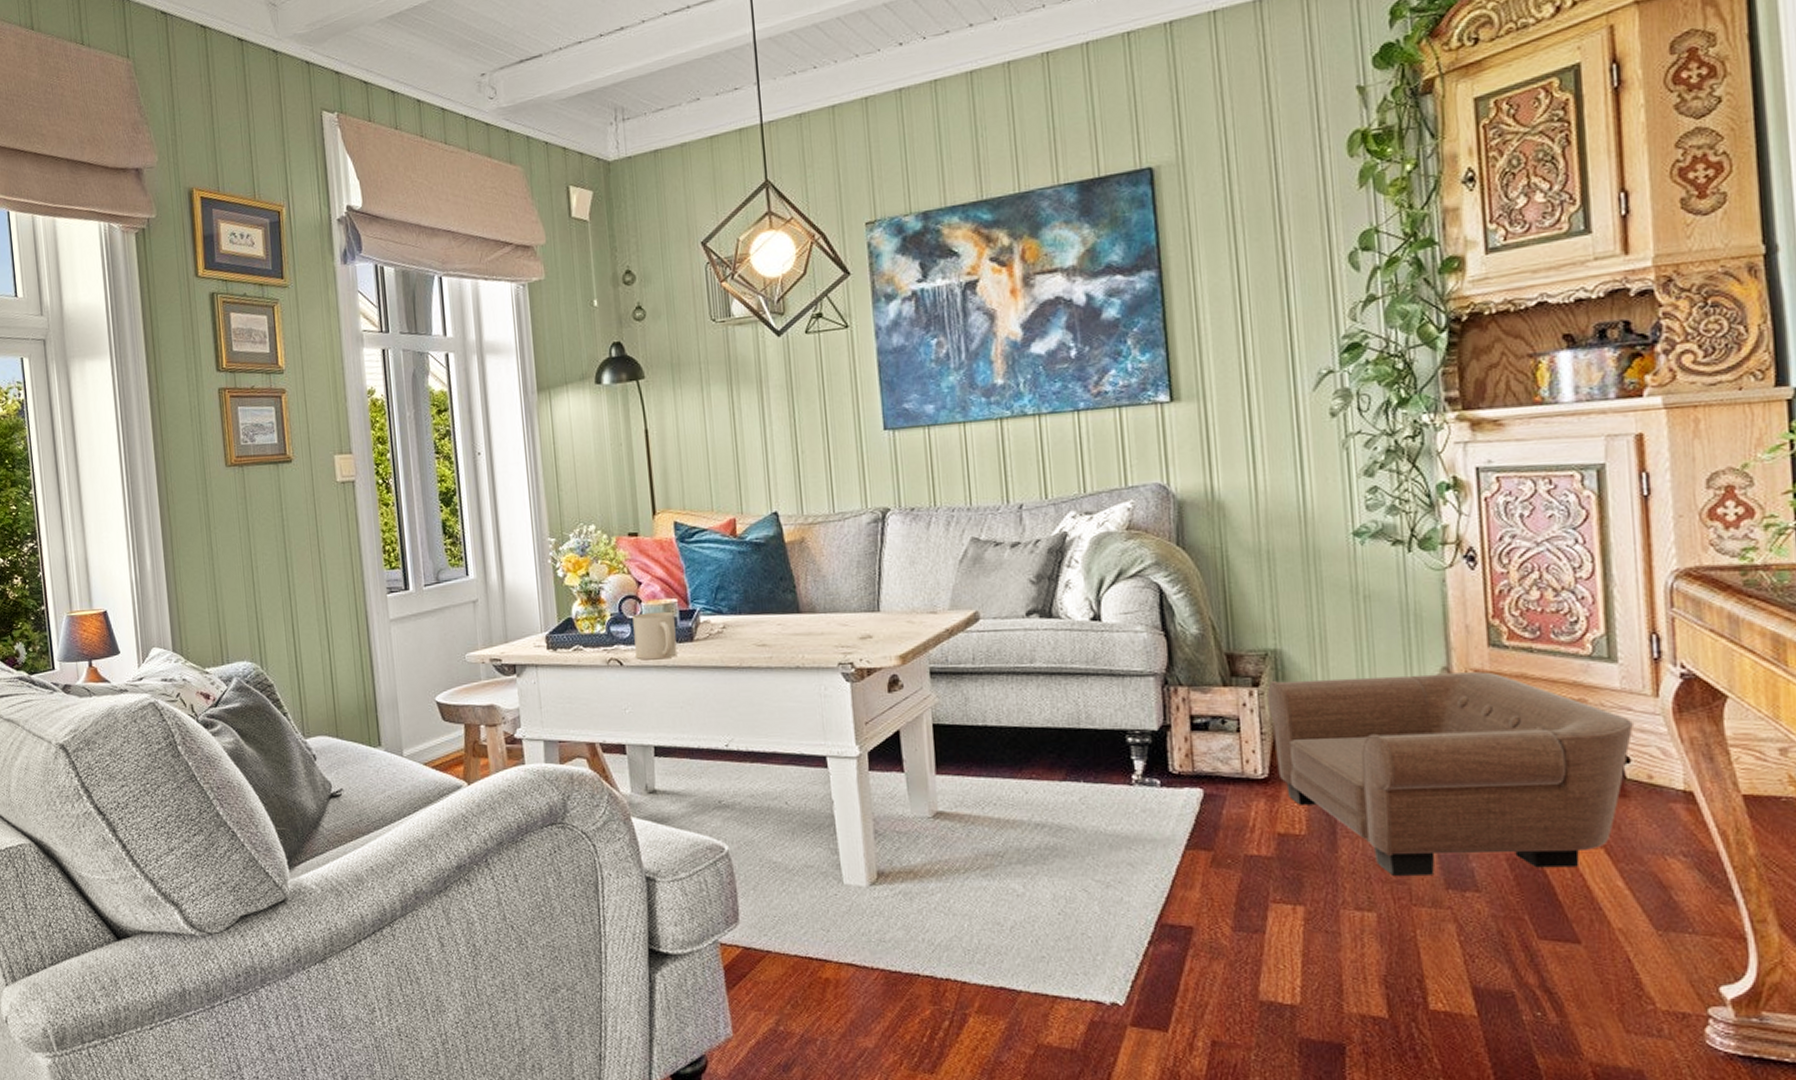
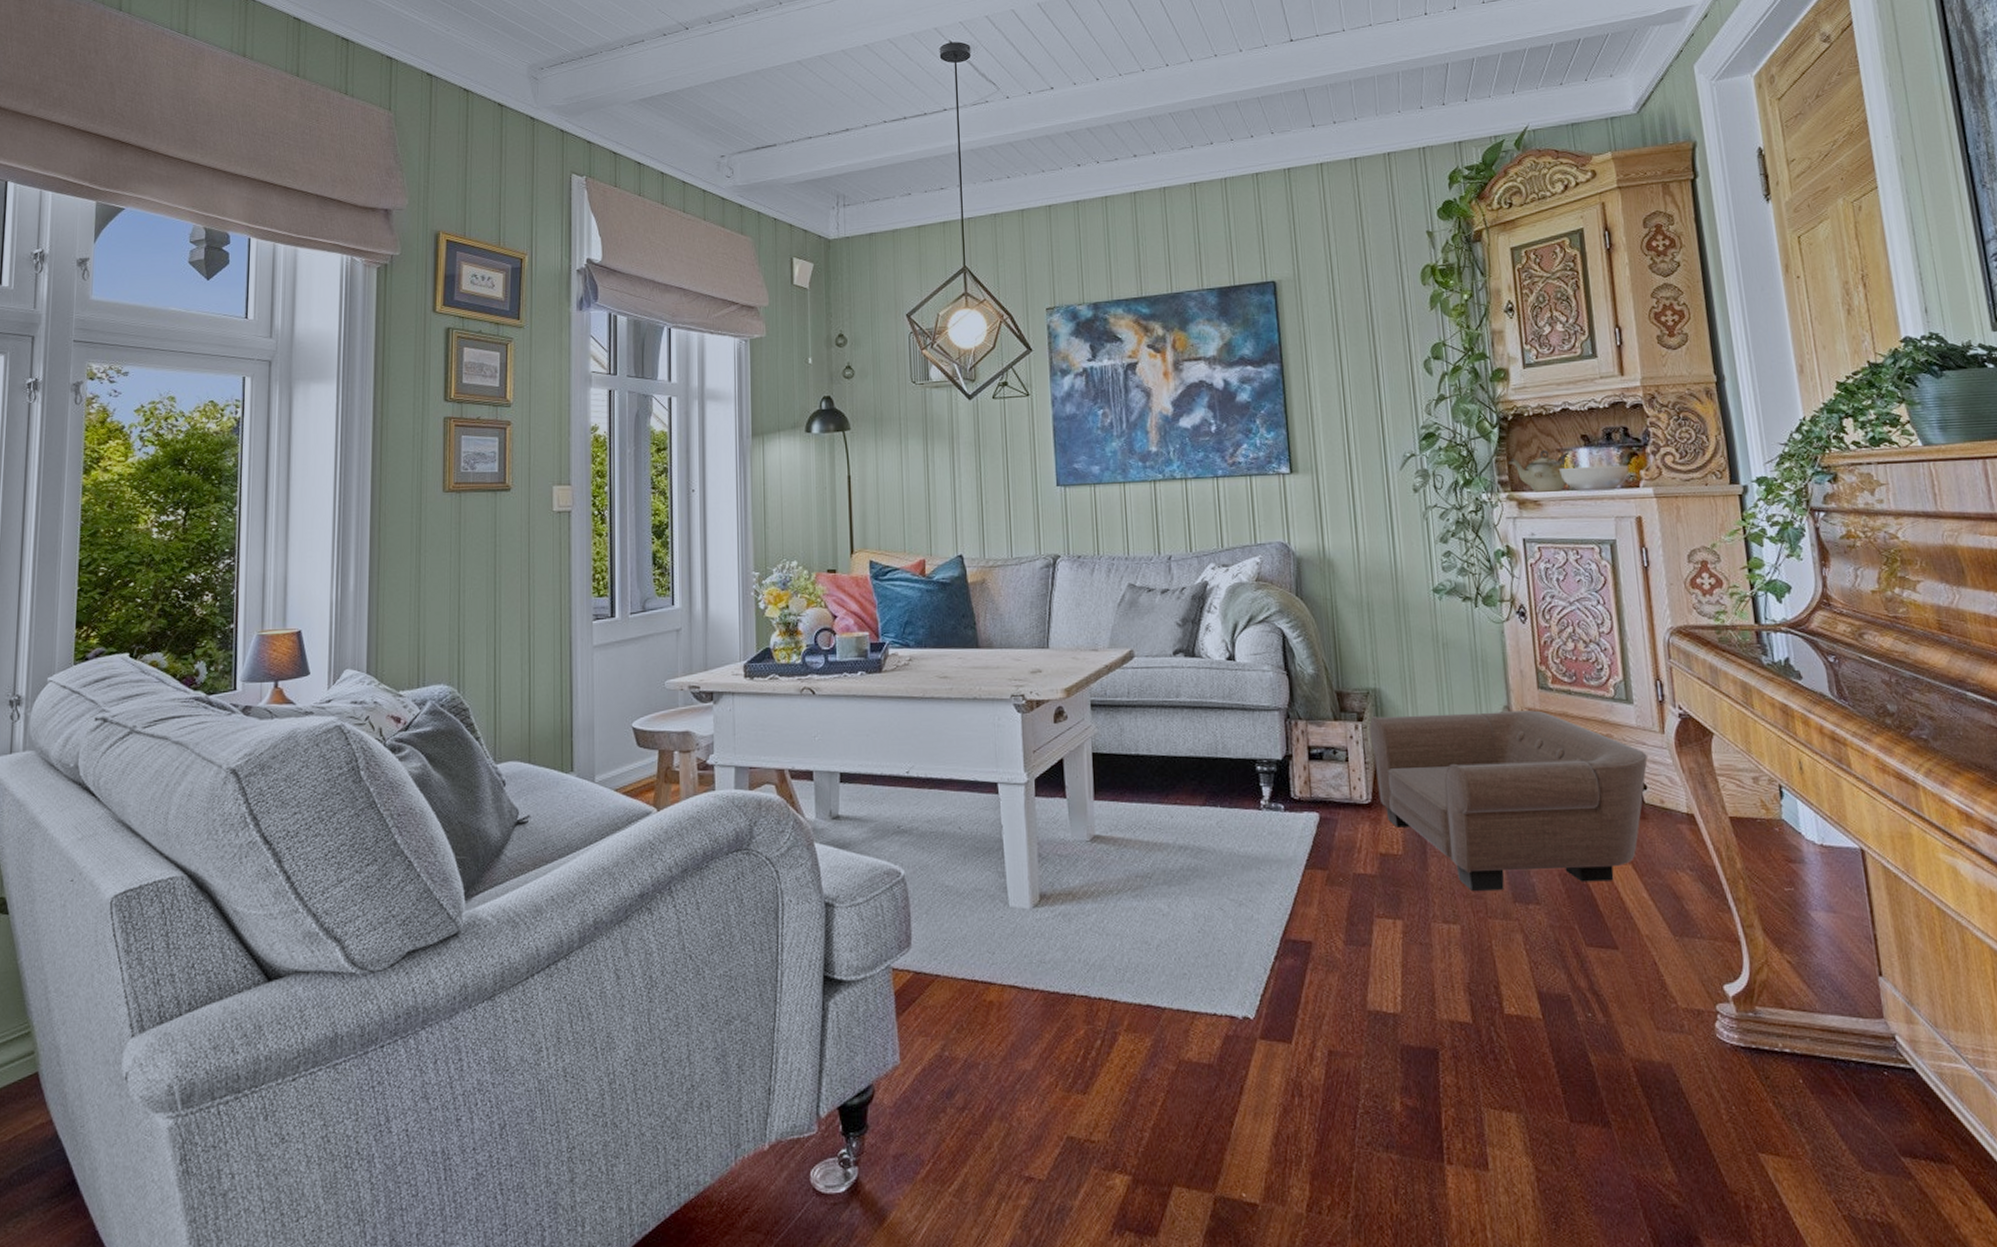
mug: present [632,611,678,660] -> none [827,643,866,690]
teapot: none [1460,356,1556,410] -> present [1508,450,1577,492]
bowl: none [1528,368,1630,406] -> present [1558,464,1629,492]

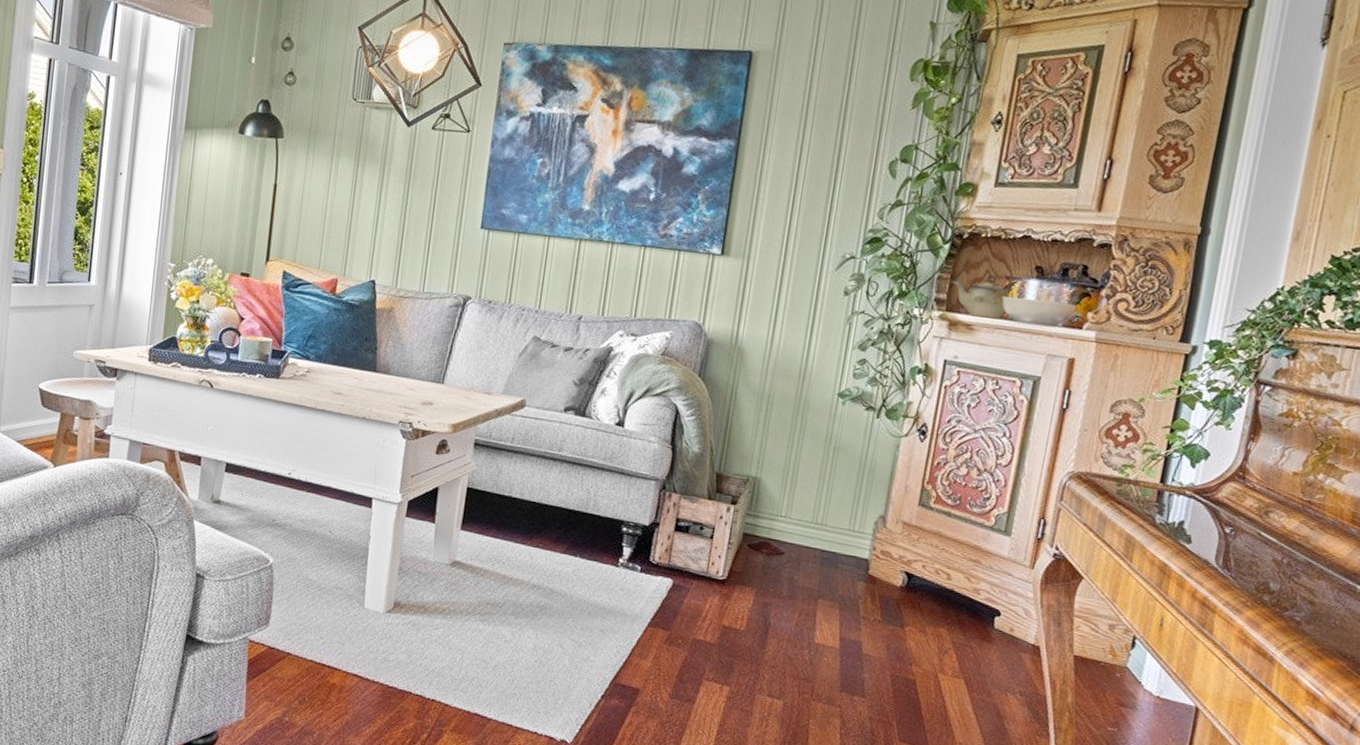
dog bed: present [1369,710,1648,891] -> none [734,502,1010,691]

